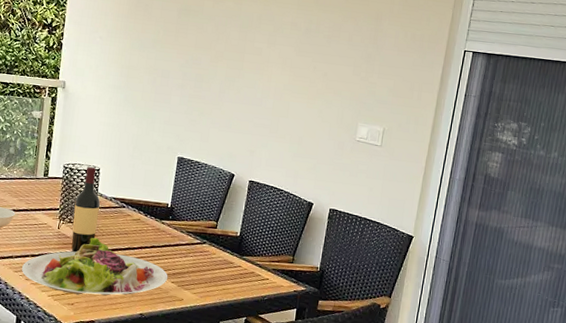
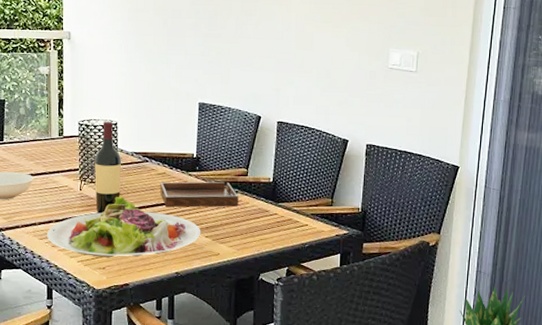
serving tray: none [133,227,206,256] -> present [160,181,238,207]

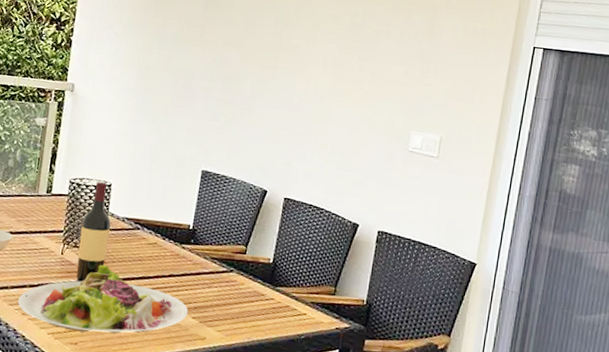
serving tray: present [160,181,238,207] -> none [148,253,234,287]

